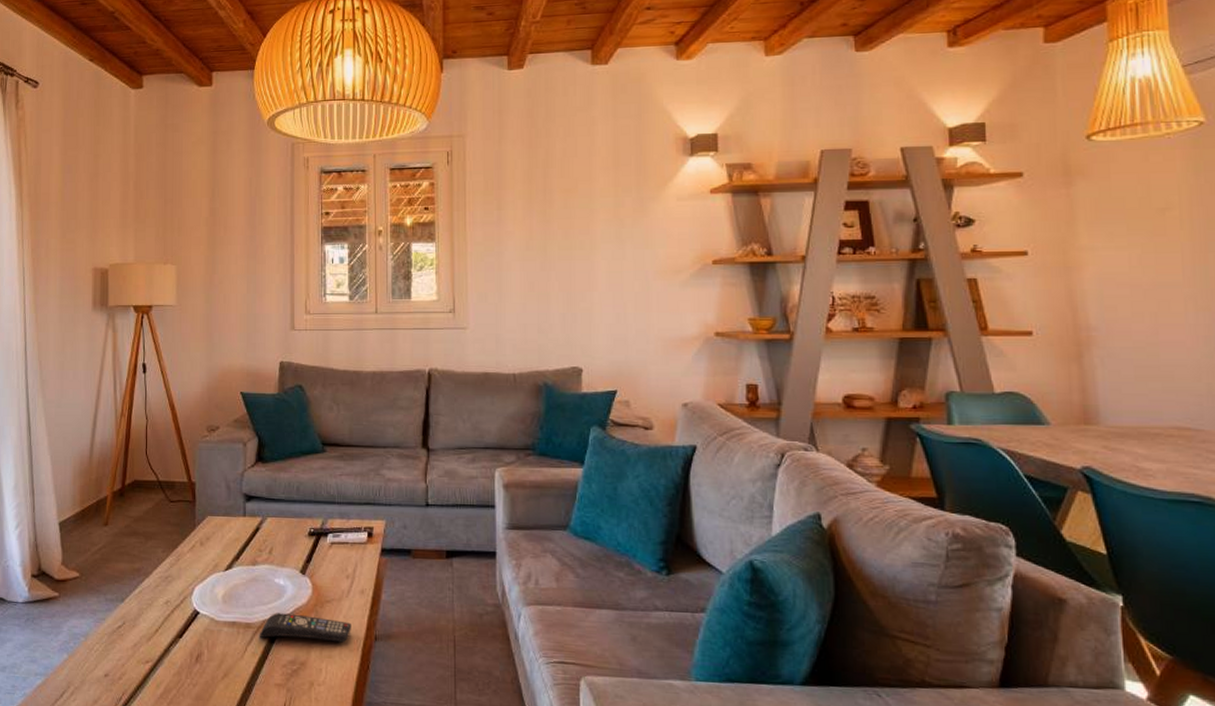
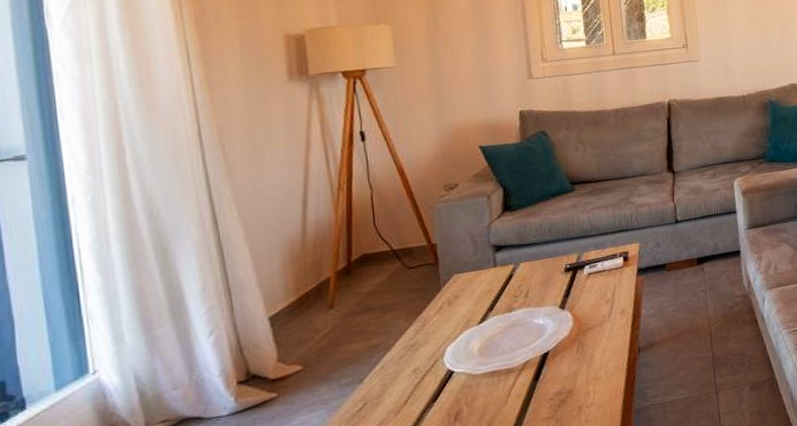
remote control: present [259,613,351,643] -> none [522,342,615,379]

